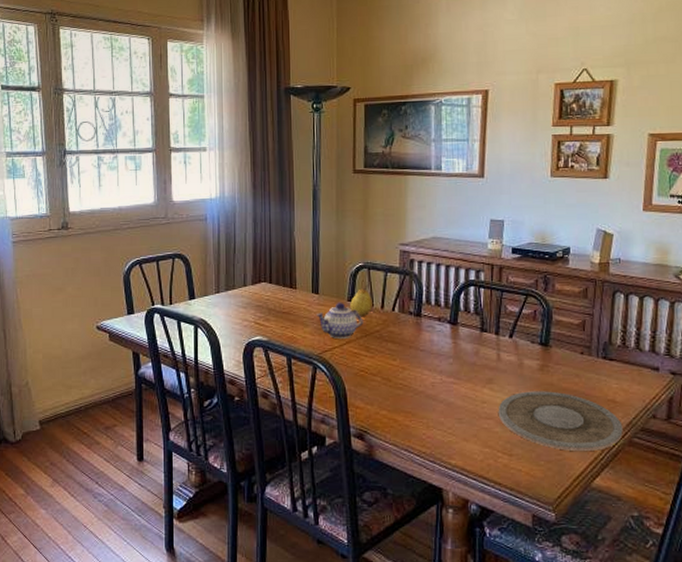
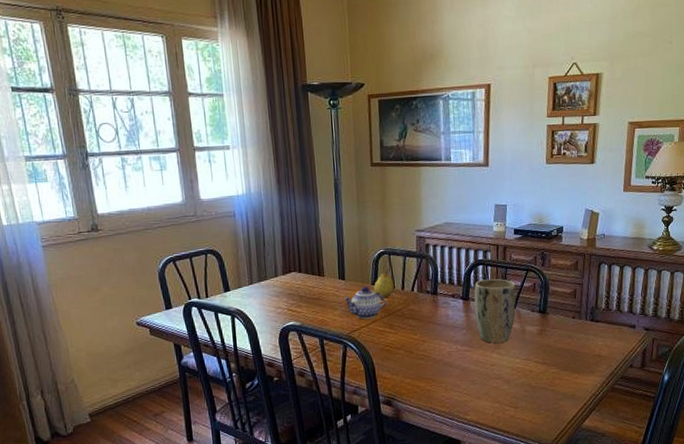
plant pot: none [463,302,513,377] -> present [474,278,516,343]
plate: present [498,391,623,451] -> none [505,351,607,400]

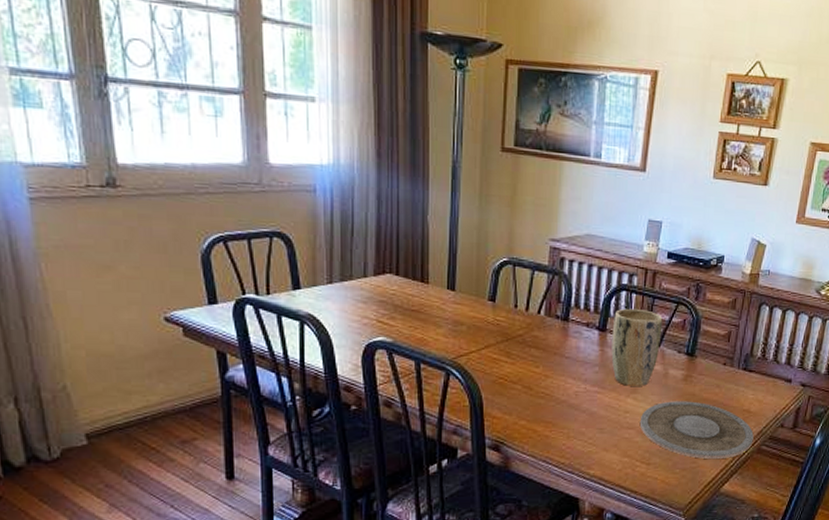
teapot: present [343,286,387,319] -> none [450,301,505,342]
fruit: present [374,269,395,298] -> none [491,283,518,319]
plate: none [505,351,607,400] -> present [639,401,754,459]

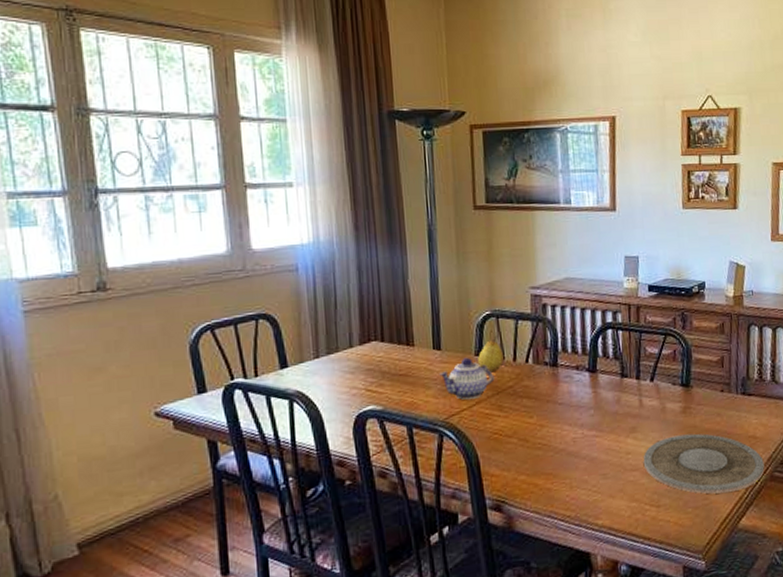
teapot: none [450,301,505,342] -> present [438,357,495,400]
fruit: none [491,283,518,319] -> present [478,335,505,373]
plant pot: present [611,308,663,386] -> none [602,345,654,426]

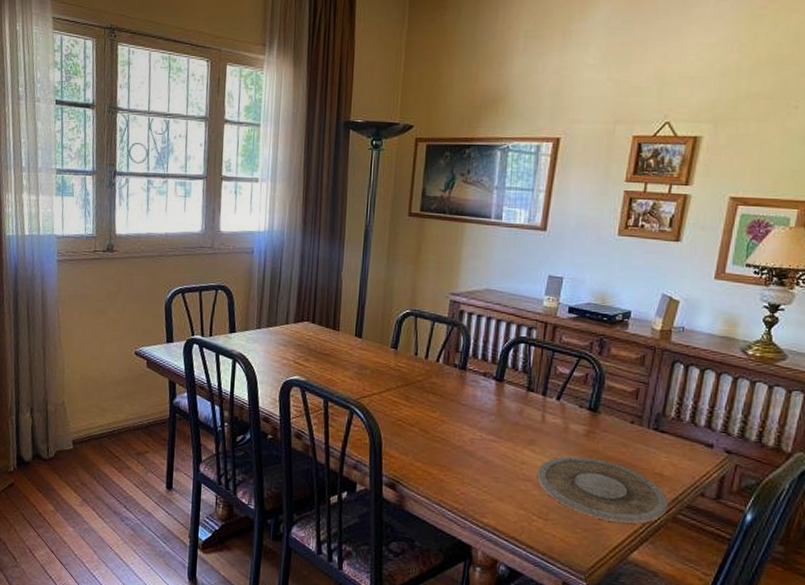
teapot: present [438,357,495,400] -> none [356,348,406,386]
fruit: present [478,335,505,373] -> none [393,332,418,366]

